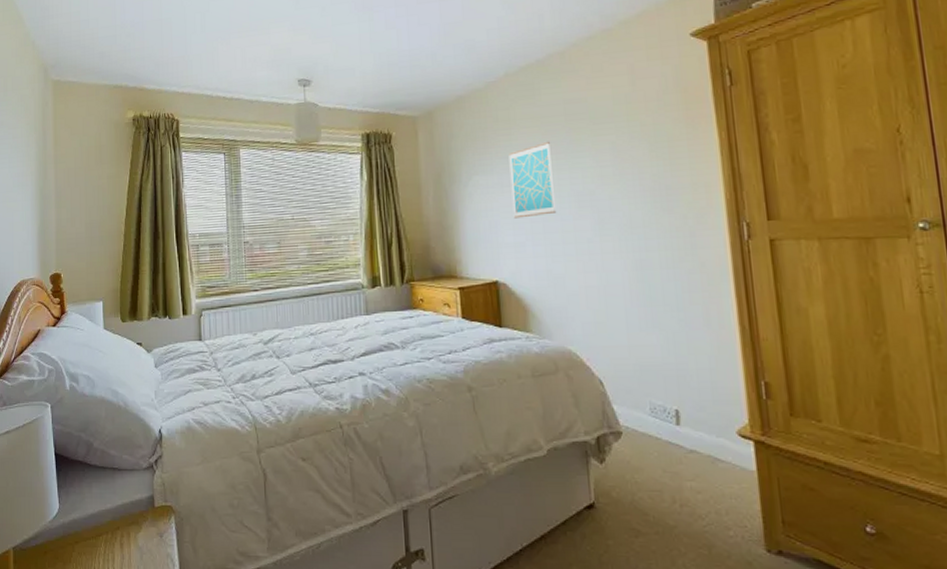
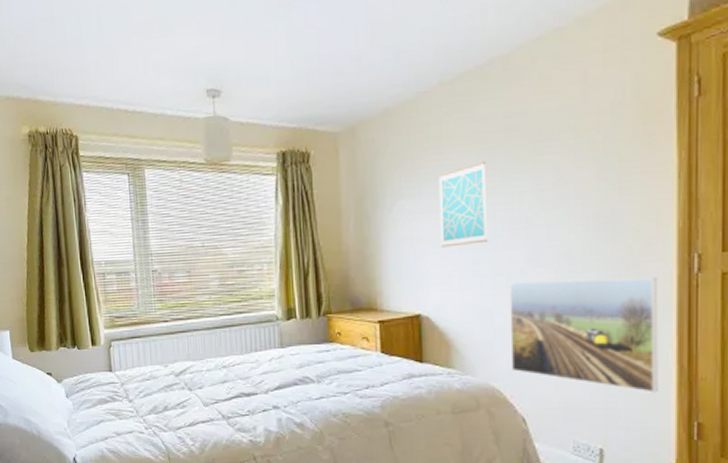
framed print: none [578,244,724,353] -> present [509,277,659,393]

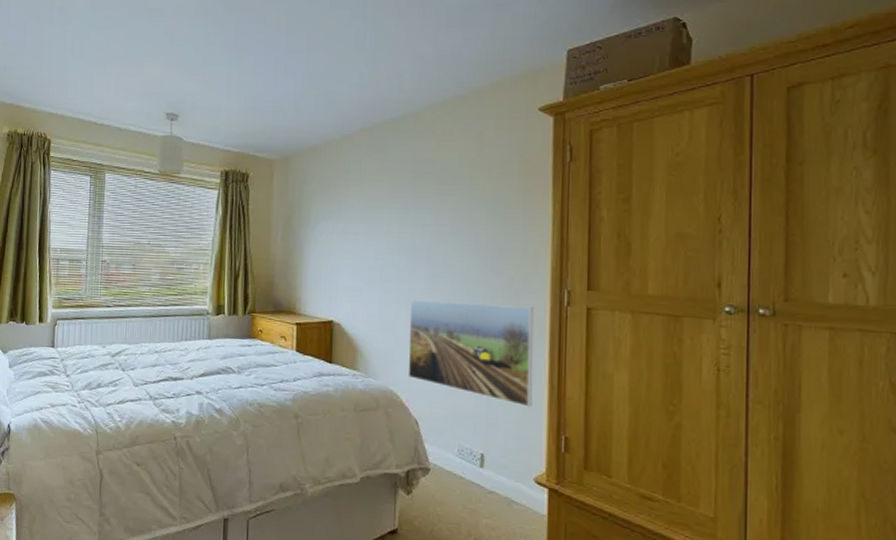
wall art: present [439,161,488,248] -> none [354,196,395,265]

